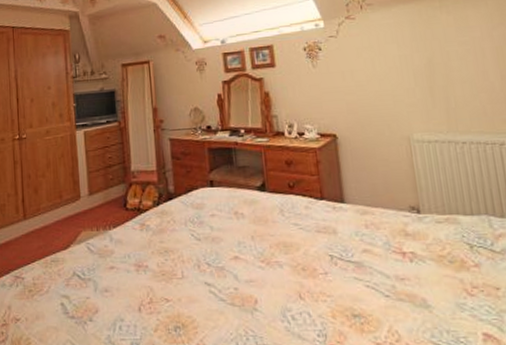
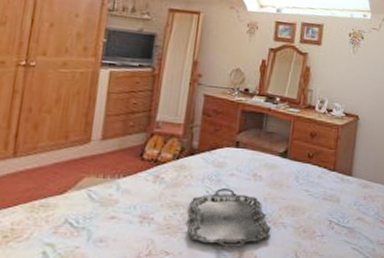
serving tray: none [178,229,267,292] -> present [187,187,271,248]

